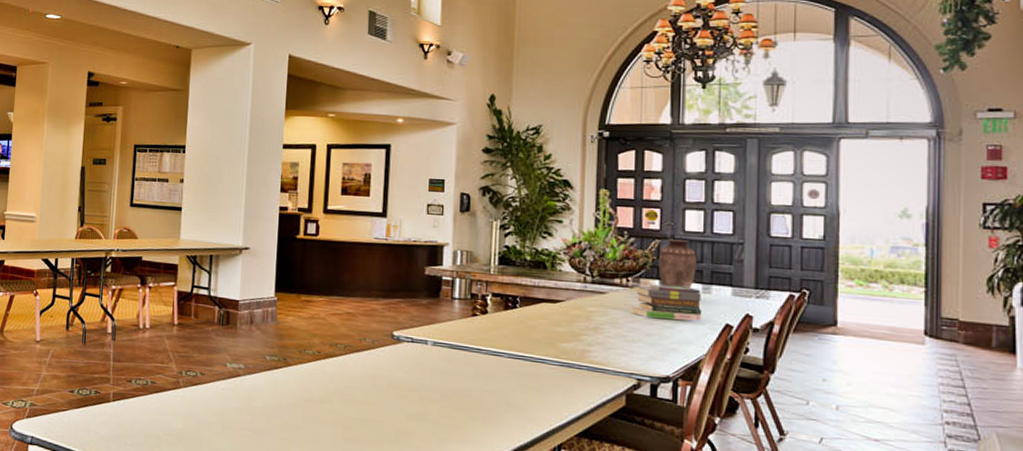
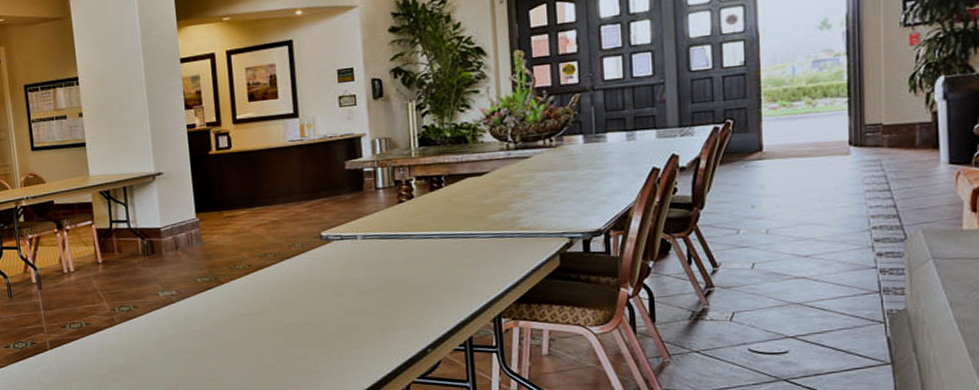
books: present [631,284,702,321] -> none [557,136,629,175]
vase: present [659,239,697,289] -> none [580,89,619,141]

